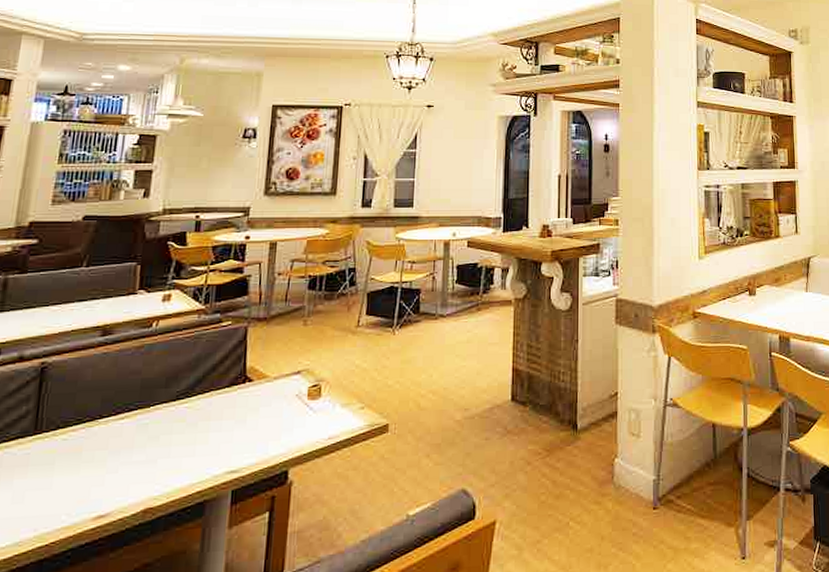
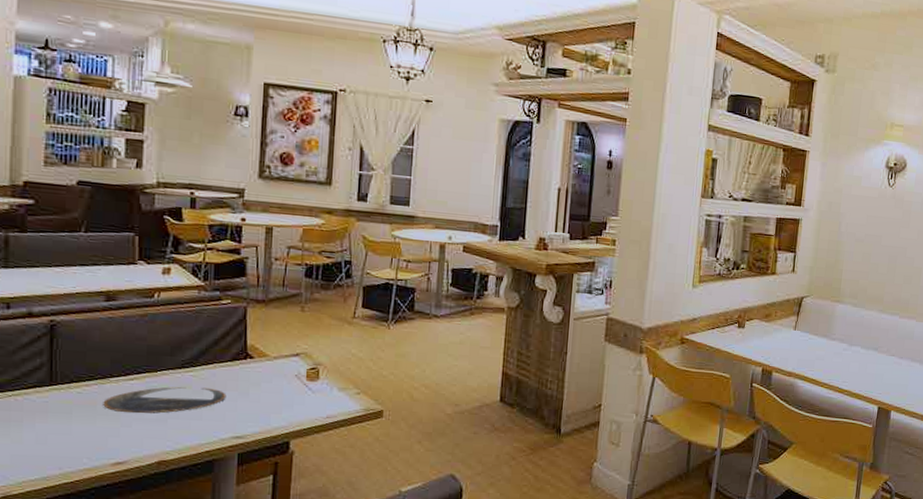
plate: none [89,419,222,457] -> present [103,387,227,414]

